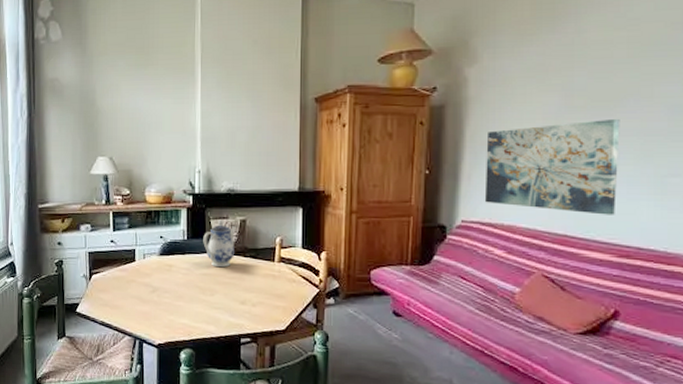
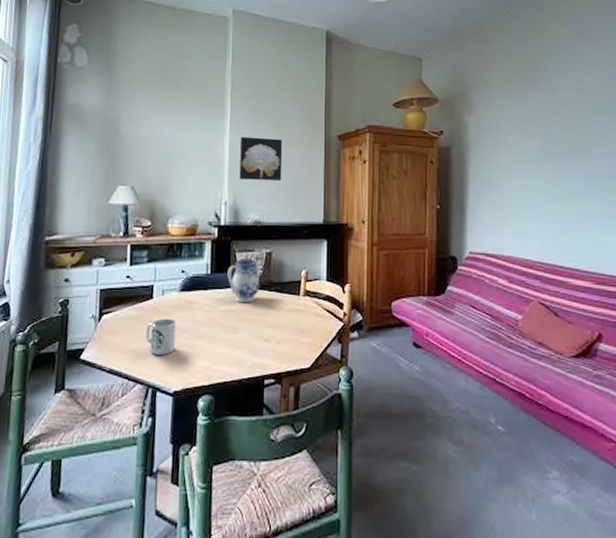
mug: none [131,279,158,312] -> present [145,318,176,355]
wall art: none [211,103,256,149] -> present [239,137,283,182]
wall art: present [484,119,620,215] -> none [486,164,591,247]

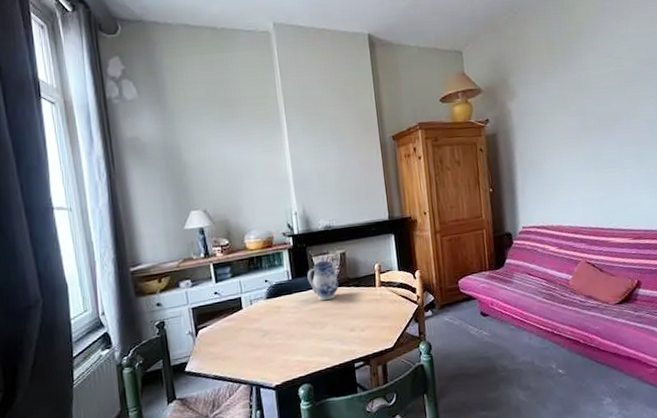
mug: present [145,318,176,355] -> none [241,324,271,357]
wall art: present [239,137,283,182] -> none [300,146,345,190]

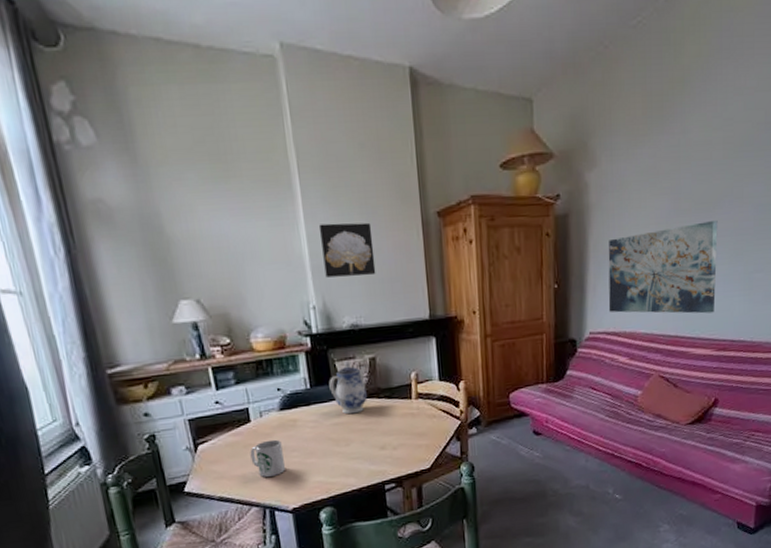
mug: none [241,324,271,357] -> present [250,439,286,477]
wall art: none [300,146,345,190] -> present [318,222,376,278]
wall art: none [531,134,627,210] -> present [608,221,718,314]

